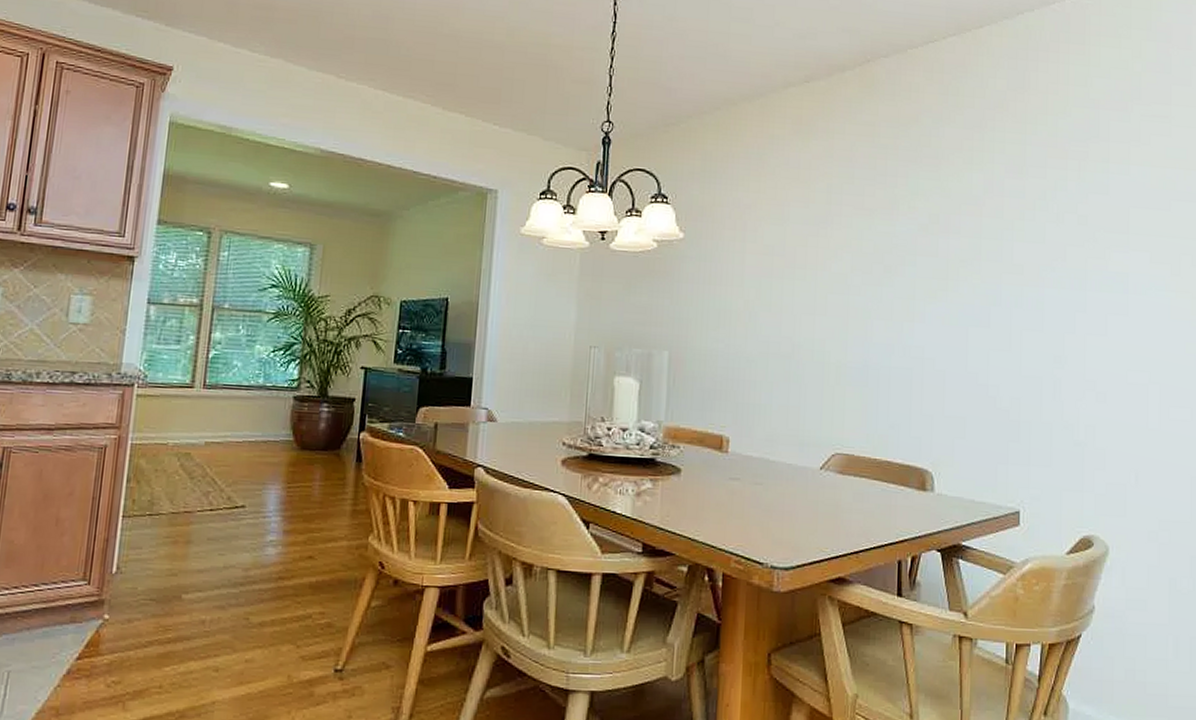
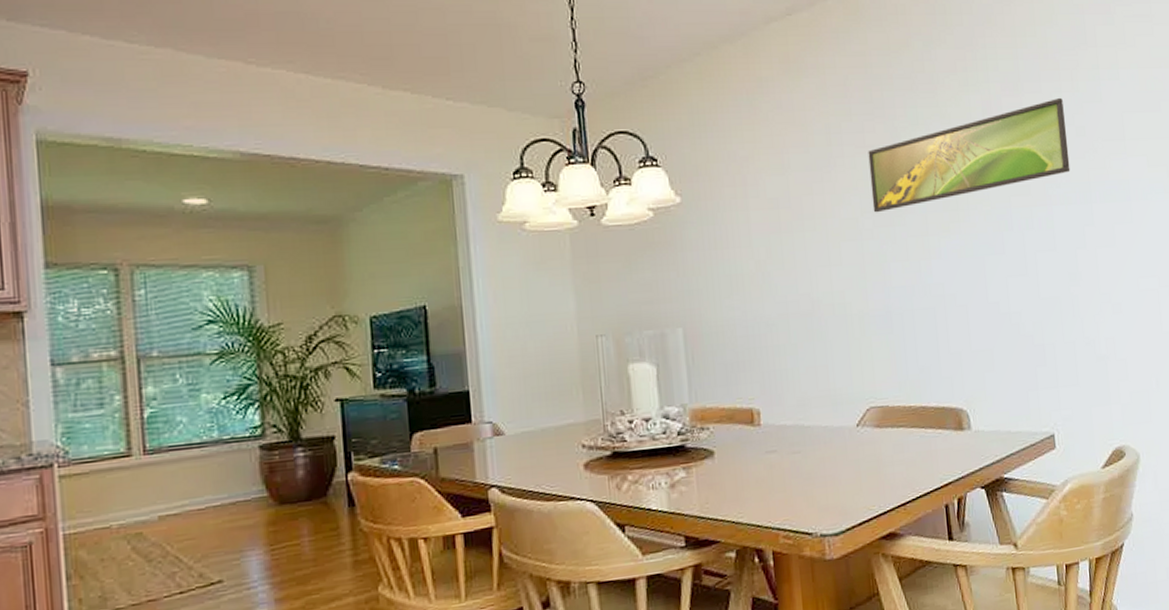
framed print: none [863,185,1068,272] -> present [868,97,1071,213]

